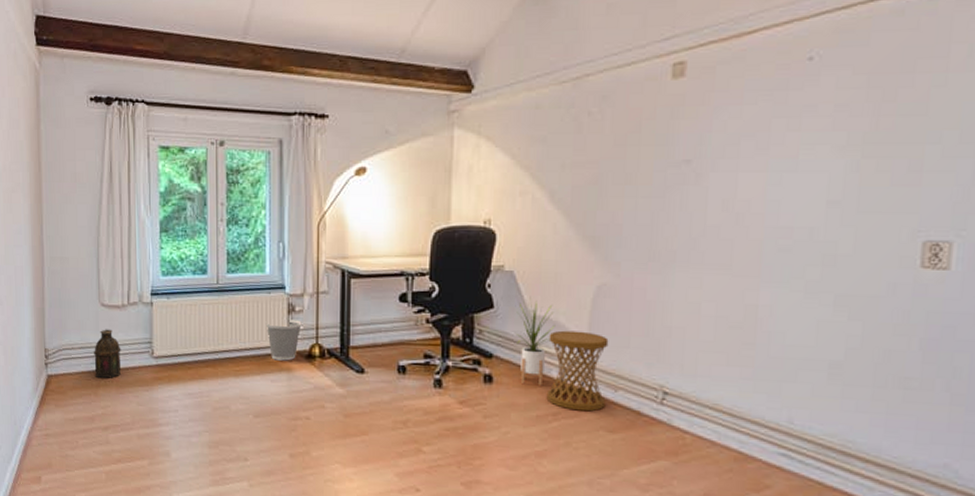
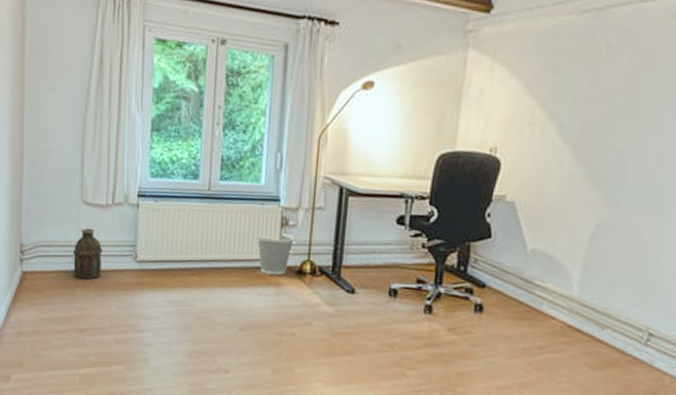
house plant: present [516,297,556,386] -> none [511,230,551,319]
side table: present [546,330,609,412] -> none [534,265,602,348]

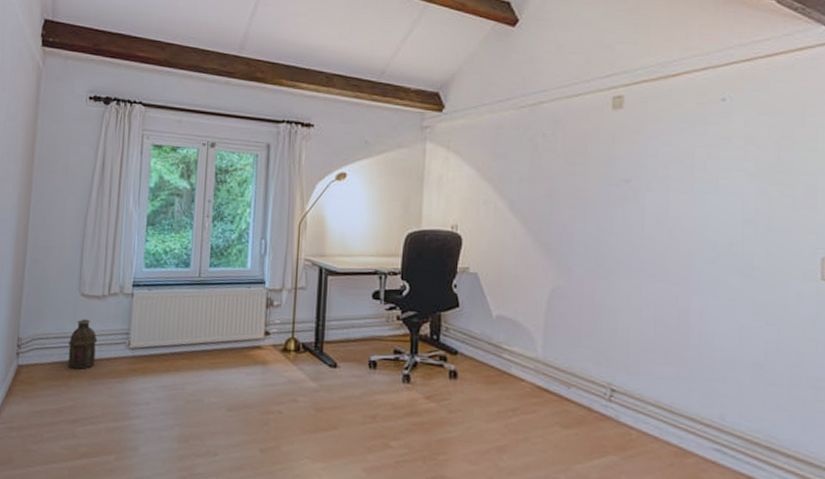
wastebasket: present [257,232,295,276] -> none [244,312,279,355]

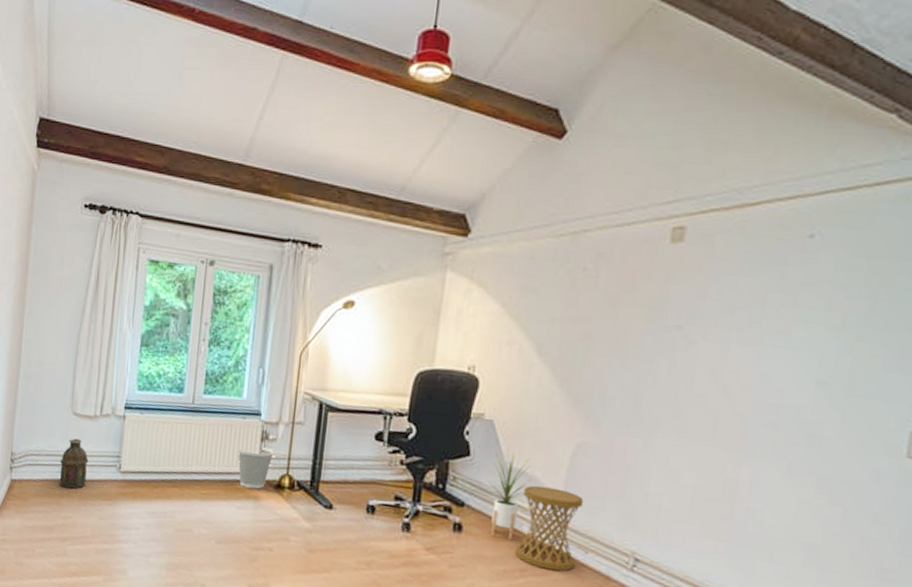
wastebasket: none [244,312,279,355] -> present [237,446,274,489]
house plant: none [480,297,515,382] -> present [490,448,531,540]
side table: none [506,329,562,408] -> present [515,485,584,571]

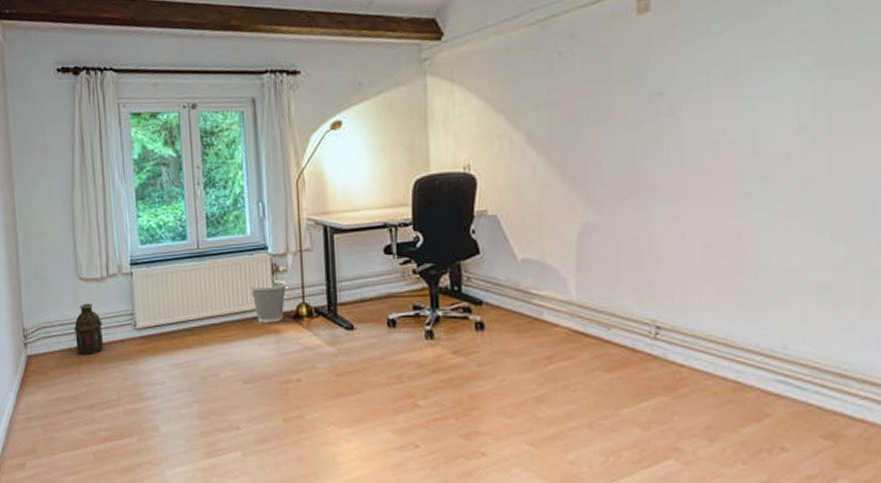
house plant: present [490,448,531,540] -> none [503,240,543,330]
side table: present [515,485,584,571] -> none [537,271,600,352]

